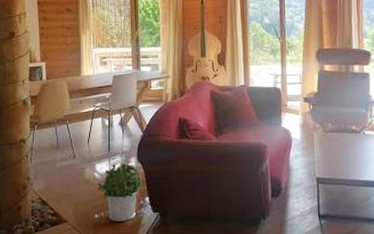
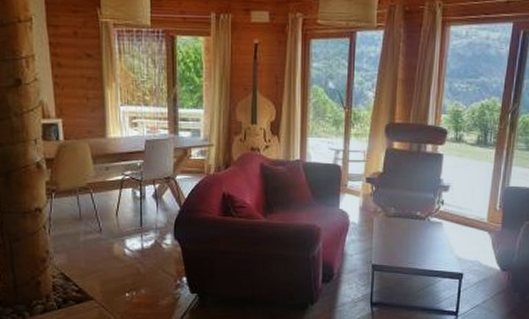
potted plant: present [98,163,142,222] -> none [128,239,179,301]

